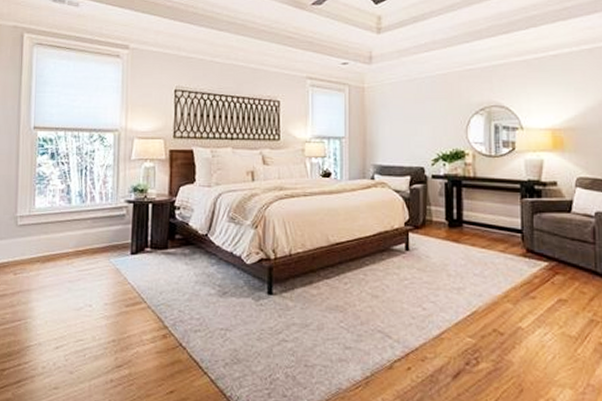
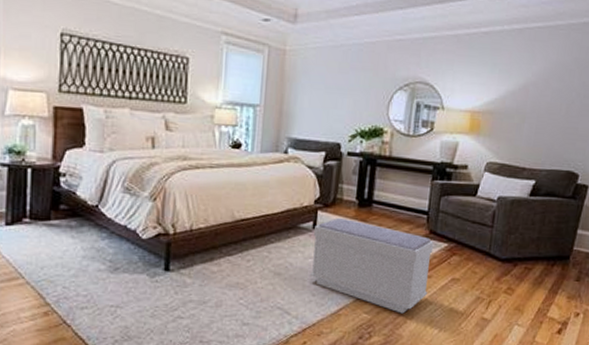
bench: none [407,240,535,338] -> present [310,218,434,314]

